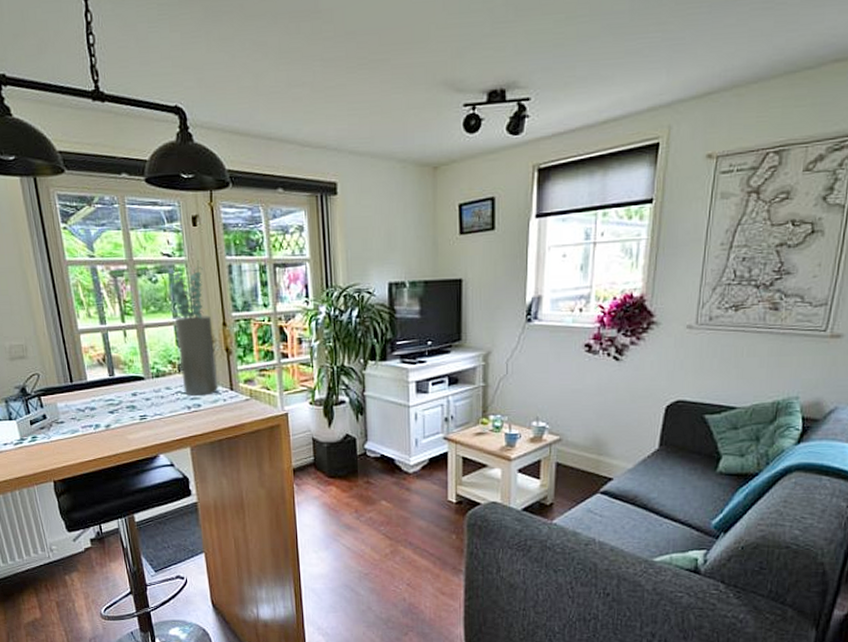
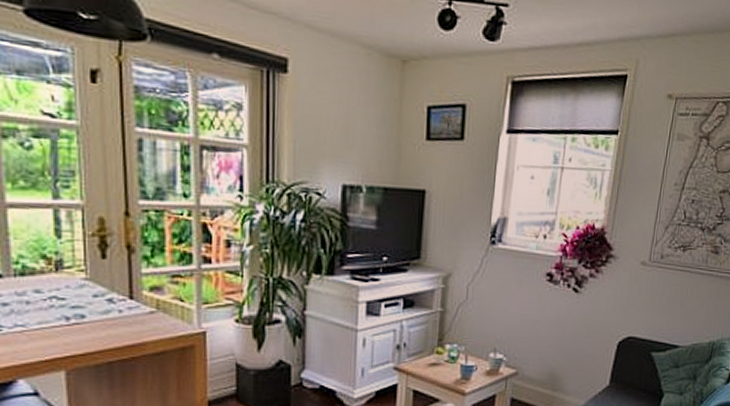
vase: present [172,260,219,397] -> none [54,127,113,305]

